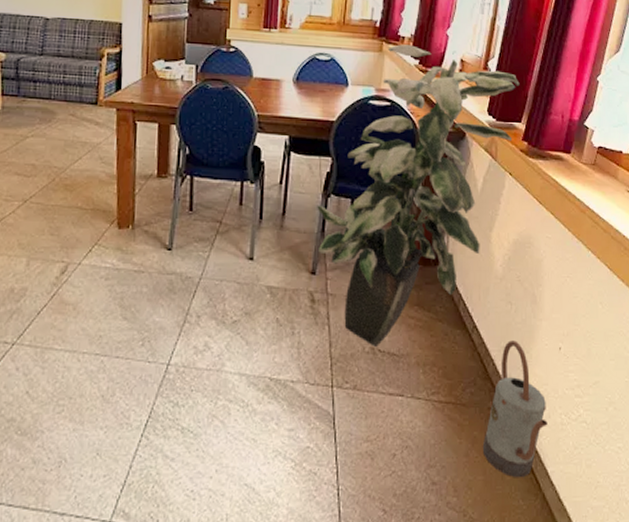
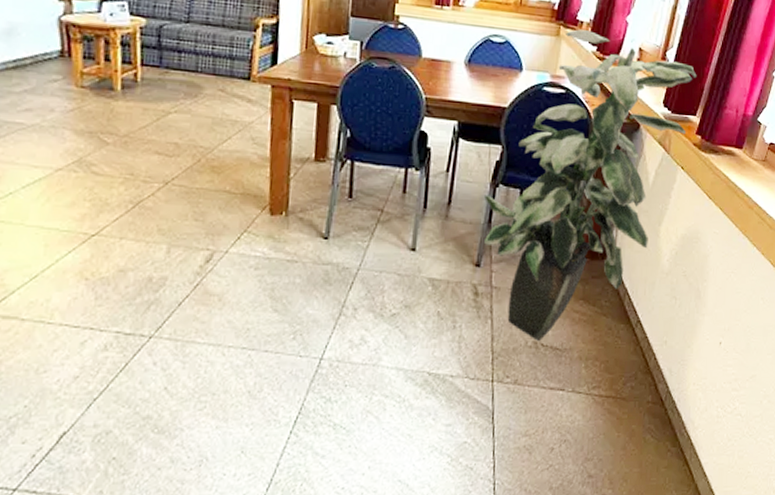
watering can: present [482,340,548,478] -> none [639,335,704,470]

